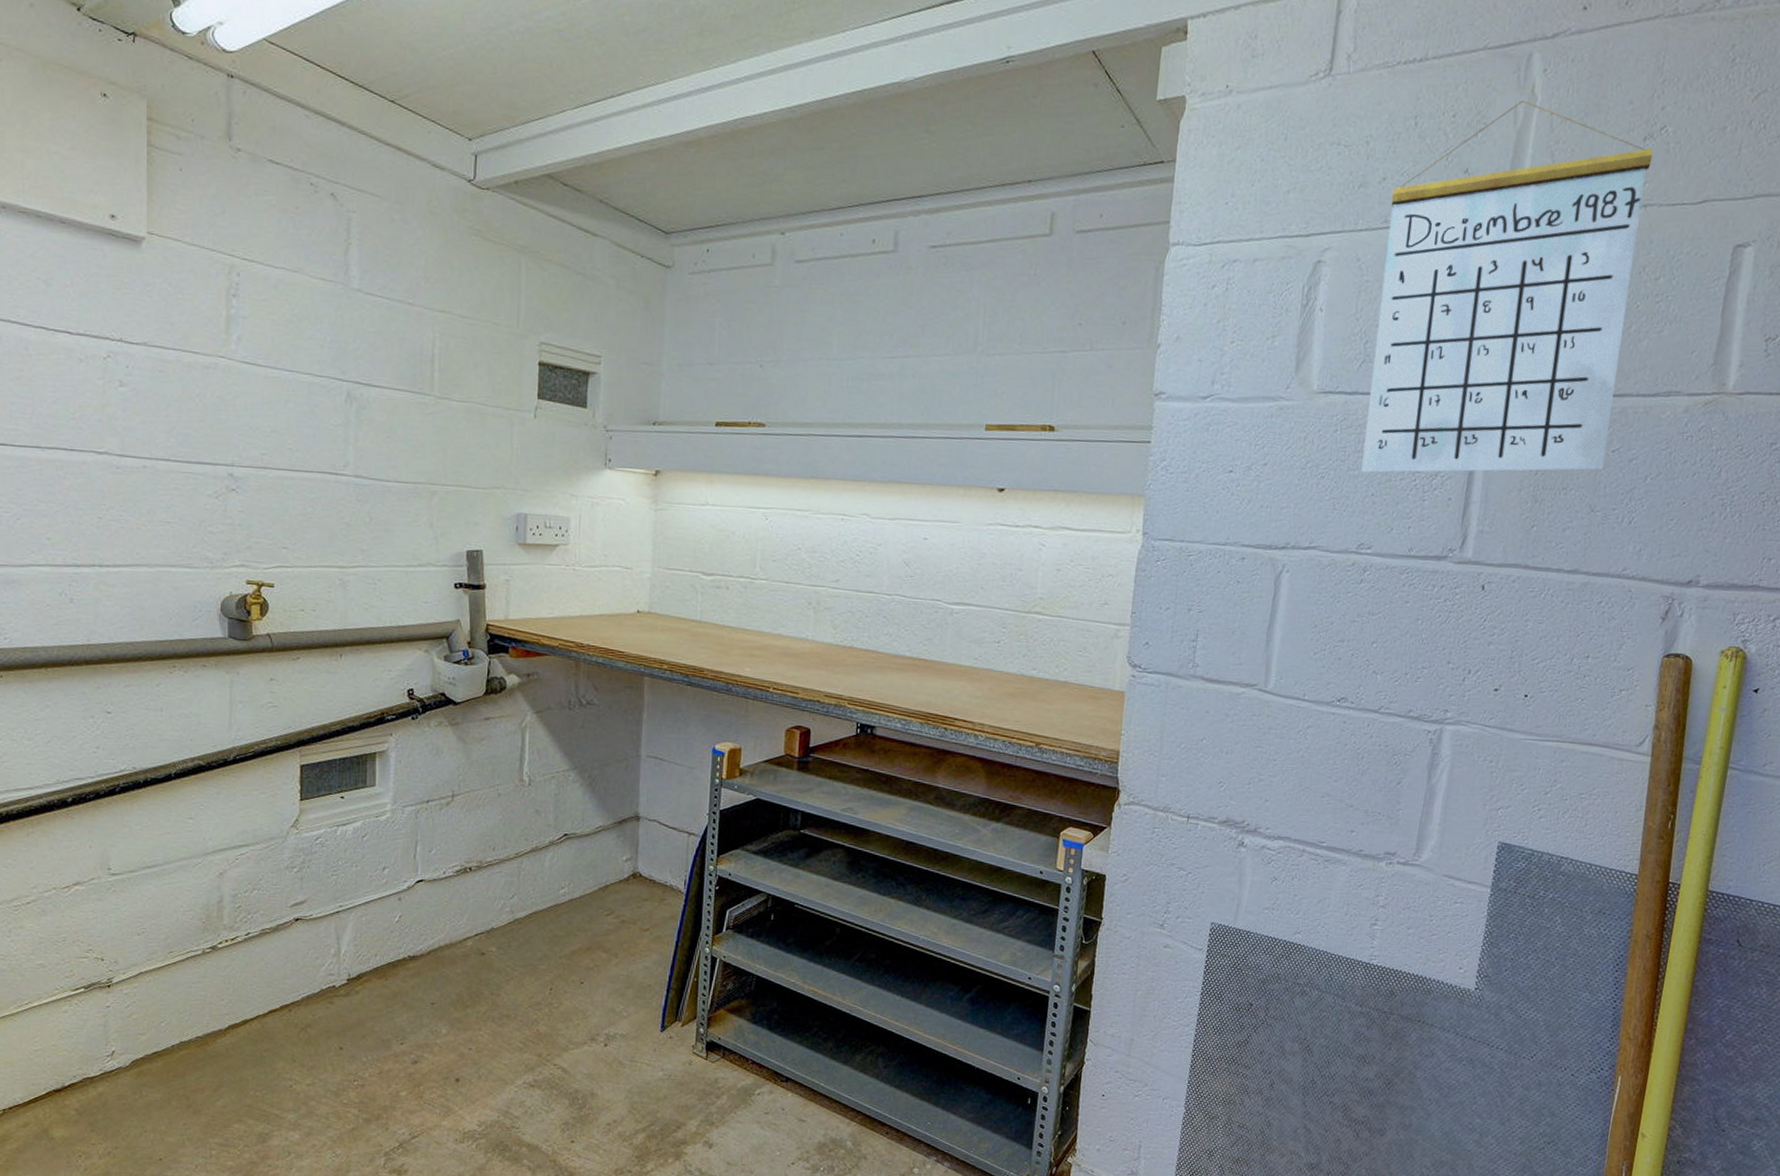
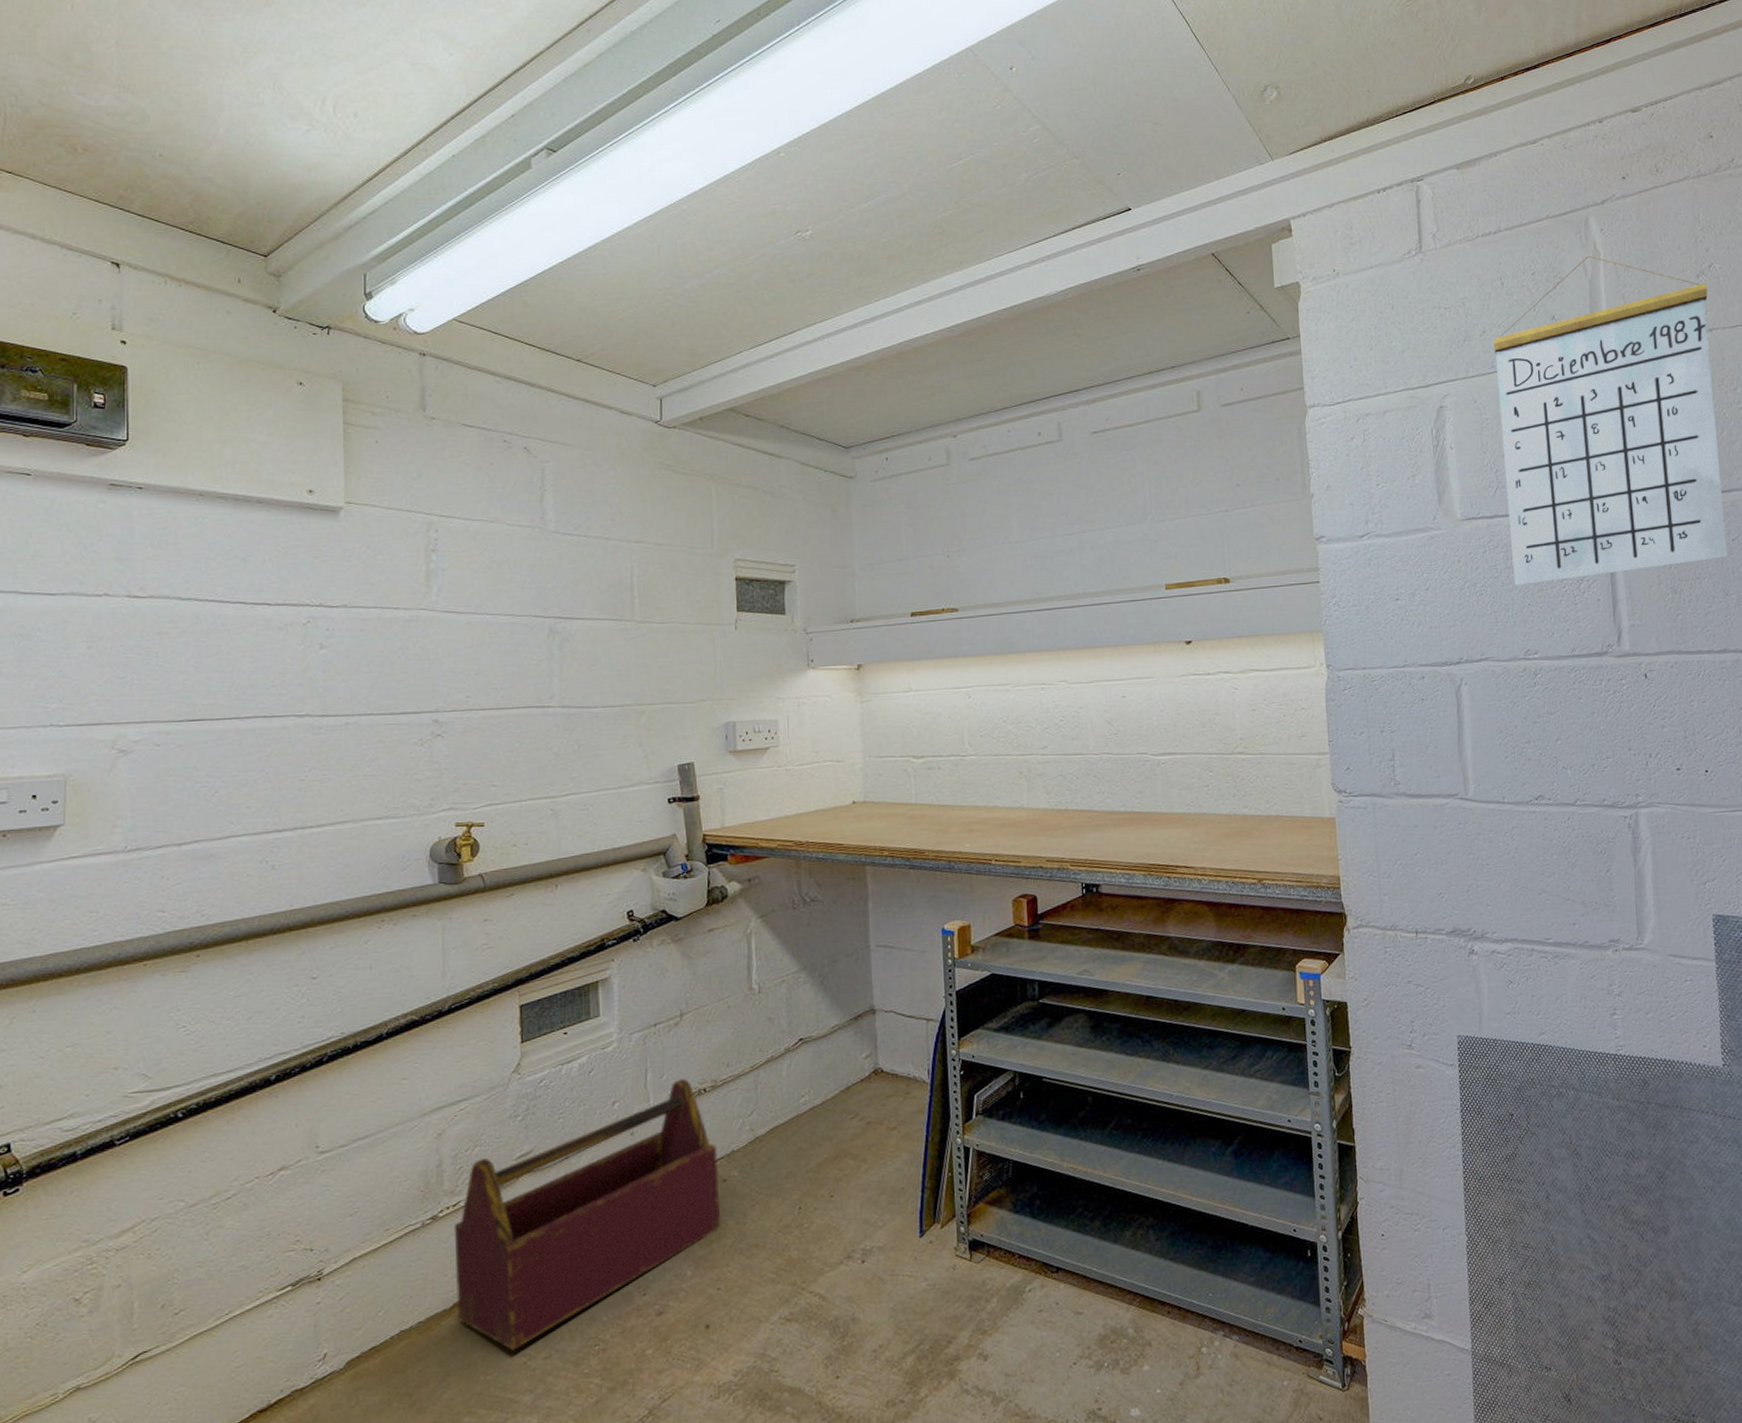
toolbox: none [231,855,479,1074] -> present [453,1078,721,1351]

